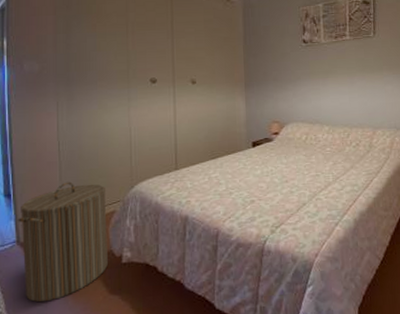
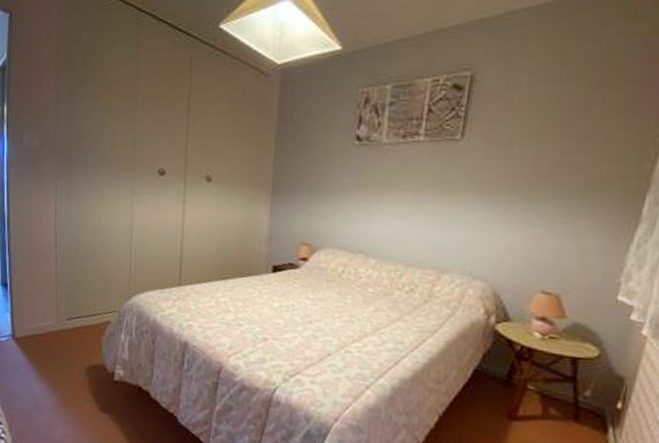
laundry hamper: present [18,181,108,303] -> none [14,280,101,405]

